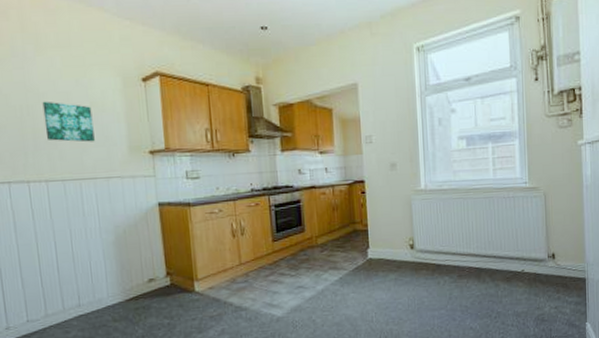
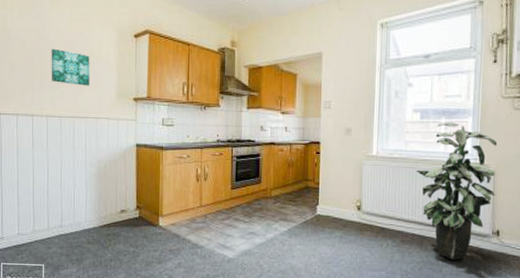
indoor plant: none [467,146,548,290] -> present [416,122,497,261]

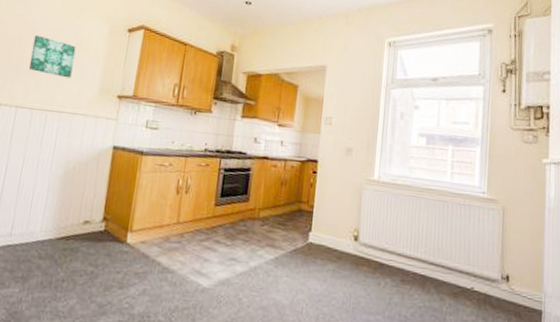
indoor plant: present [416,122,497,261] -> none [420,149,506,308]

